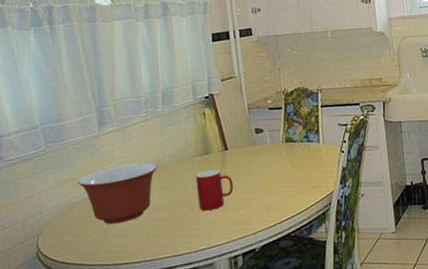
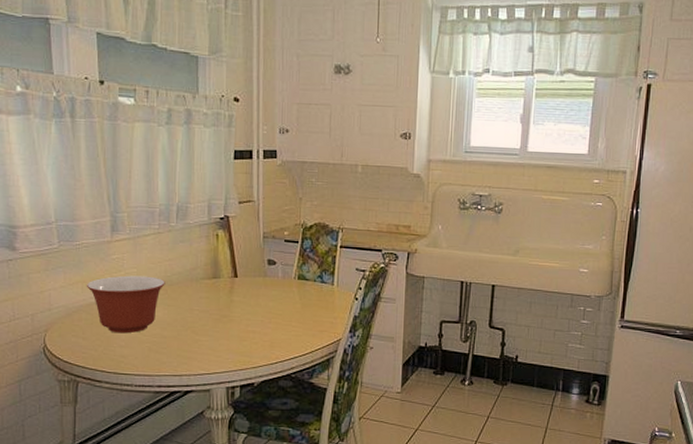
cup: present [195,169,234,211] -> none [201,295,239,337]

